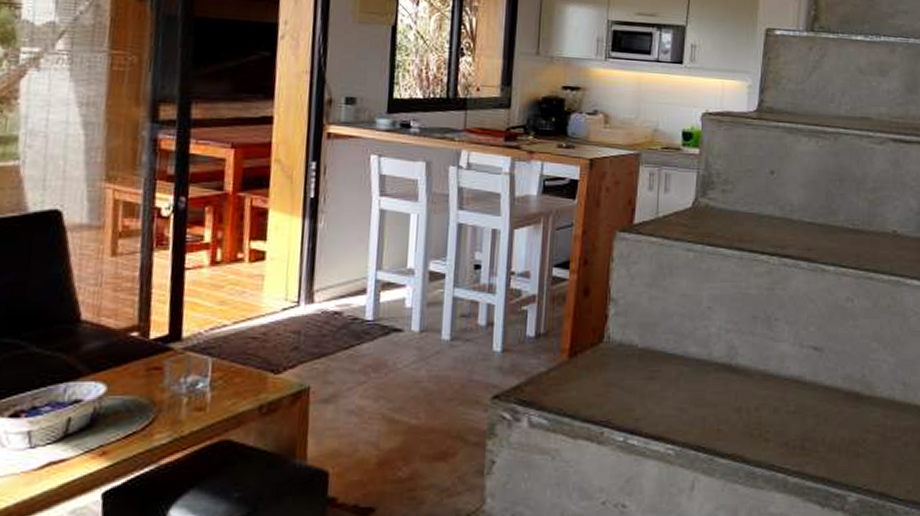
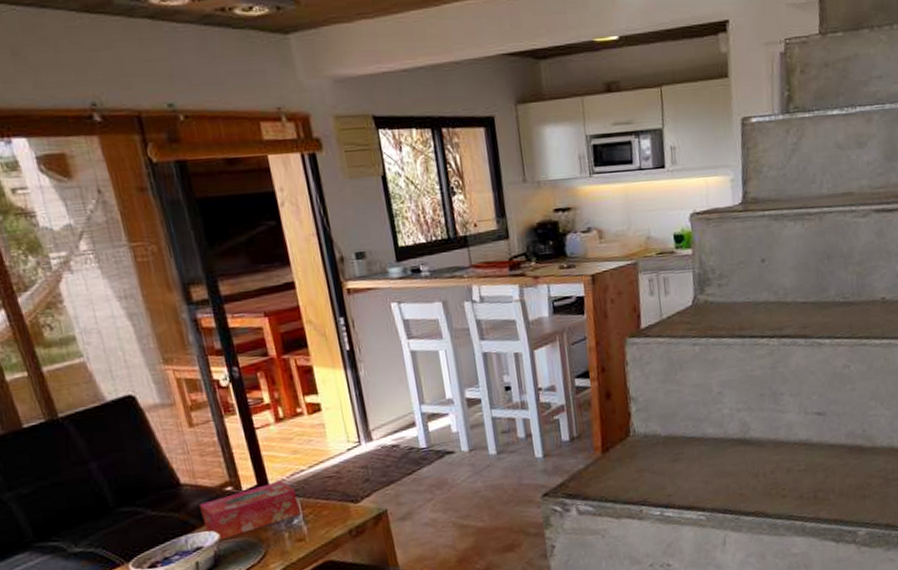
tissue box: none [92,333,211,396] -> present [199,480,301,541]

